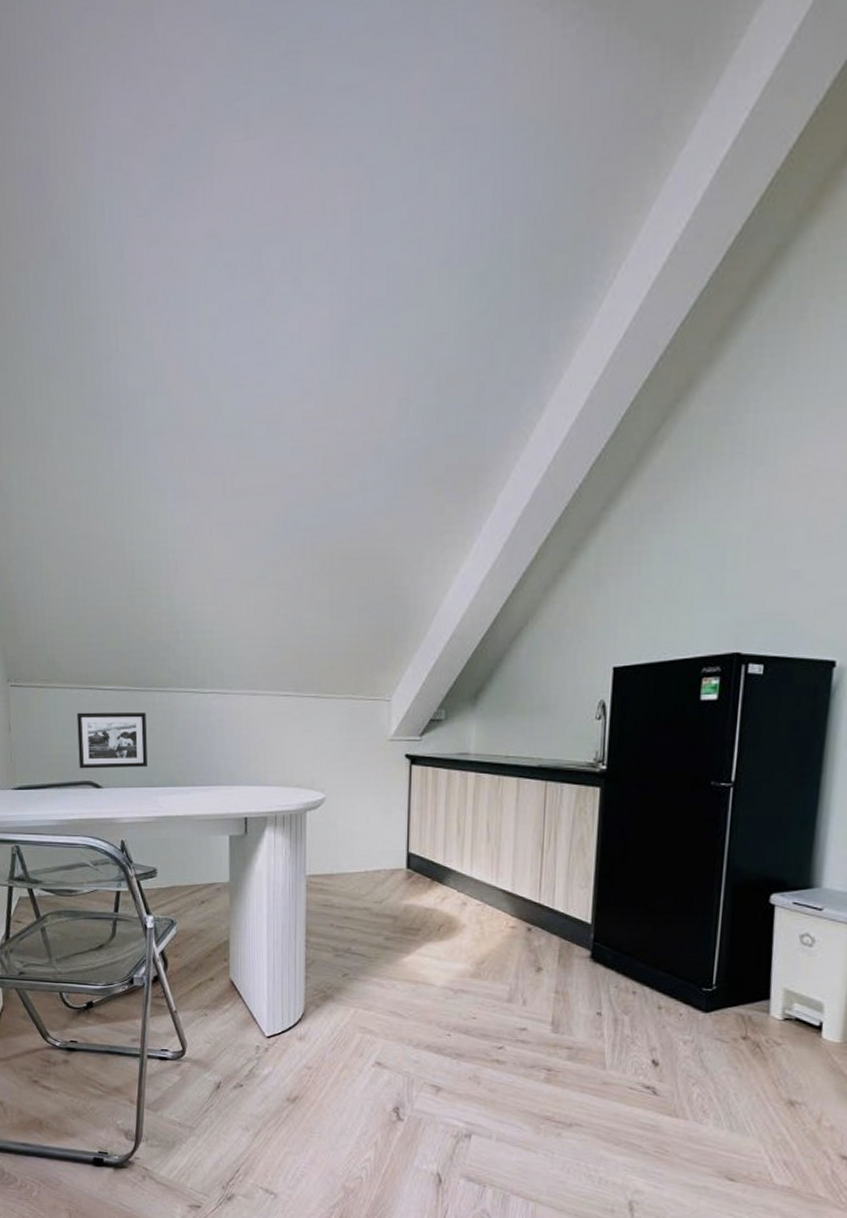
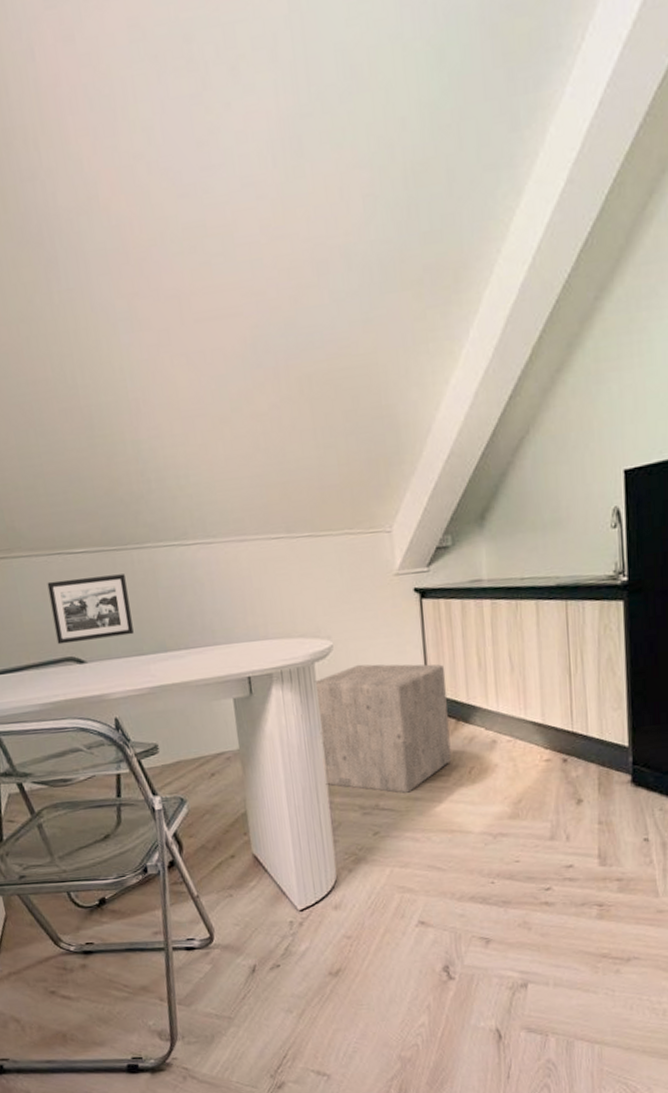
stool: none [303,818,426,941] -> present [313,664,452,793]

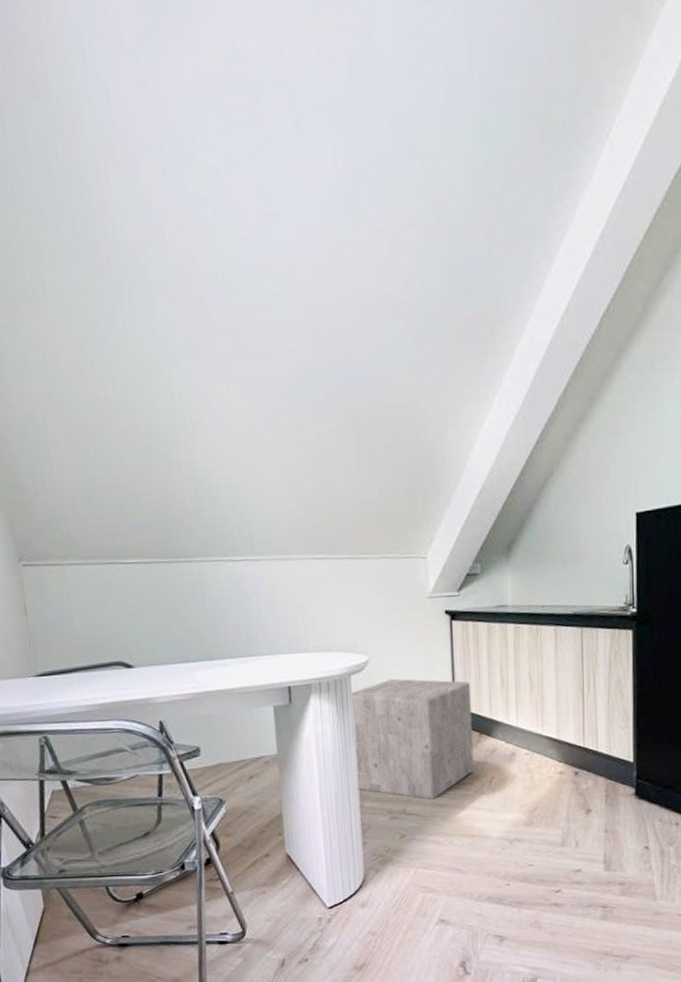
picture frame: present [47,574,134,645] -> none [99,585,181,649]

